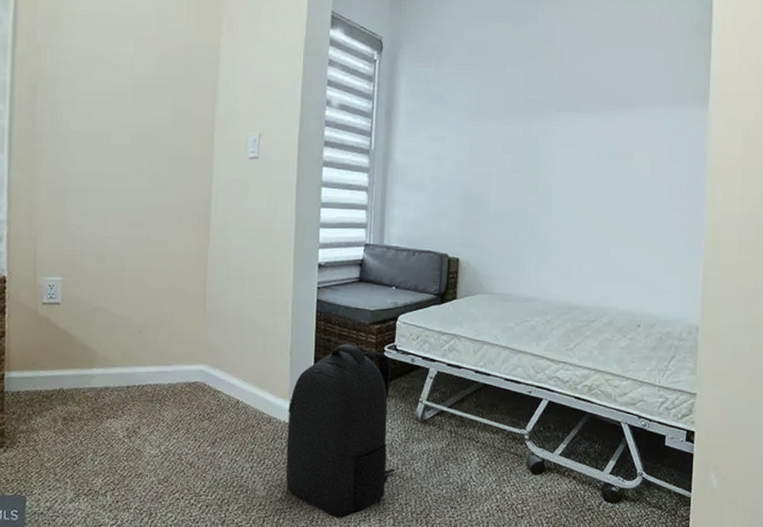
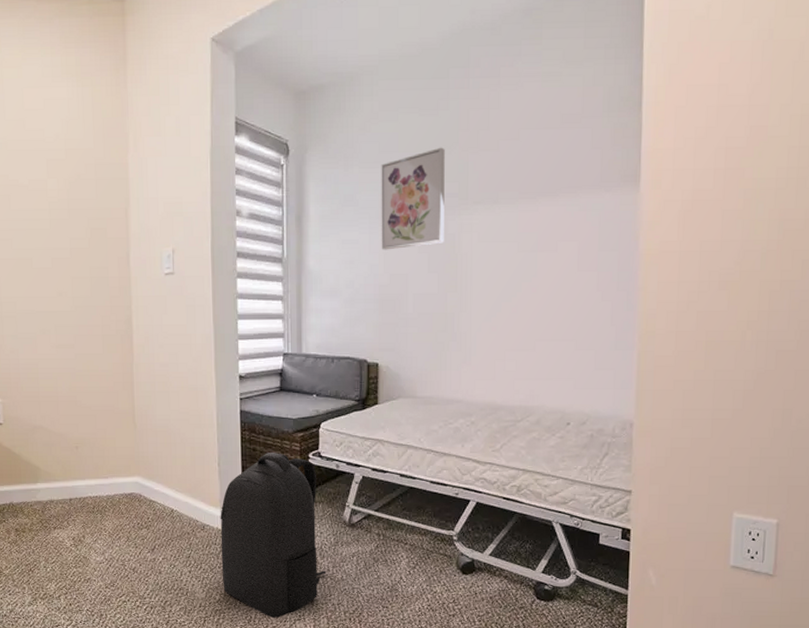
wall art: none [467,55,532,149] -> present [381,147,445,250]

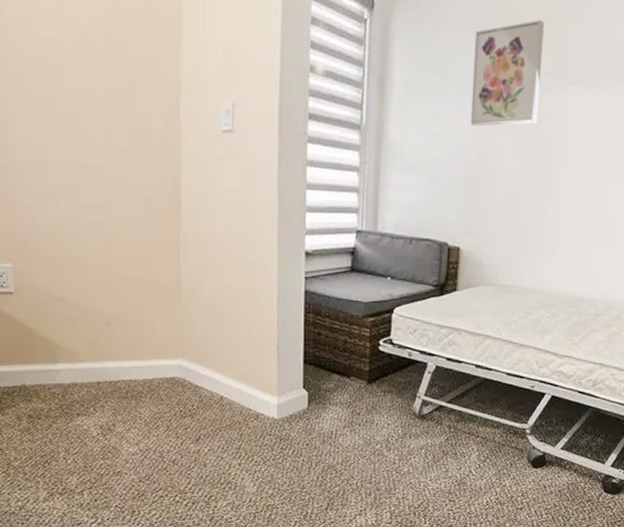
backpack: present [220,451,327,619] -> none [276,336,392,514]

